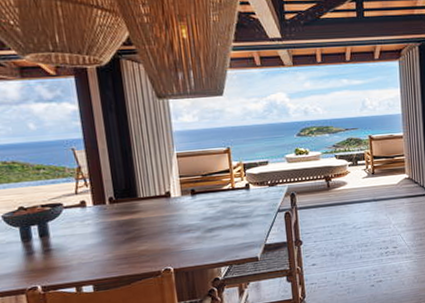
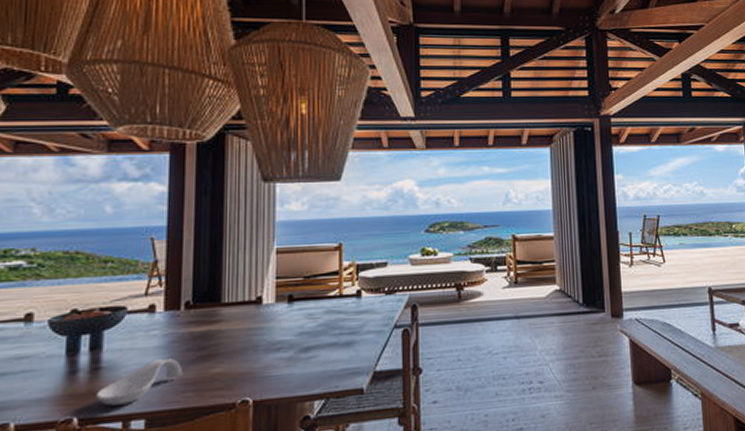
spoon rest: none [52,241,116,277] -> present [96,358,183,406]

